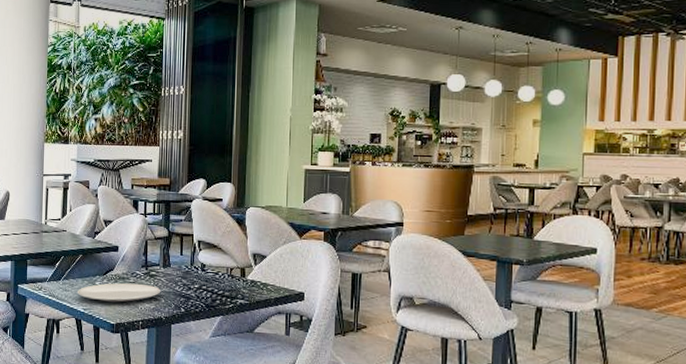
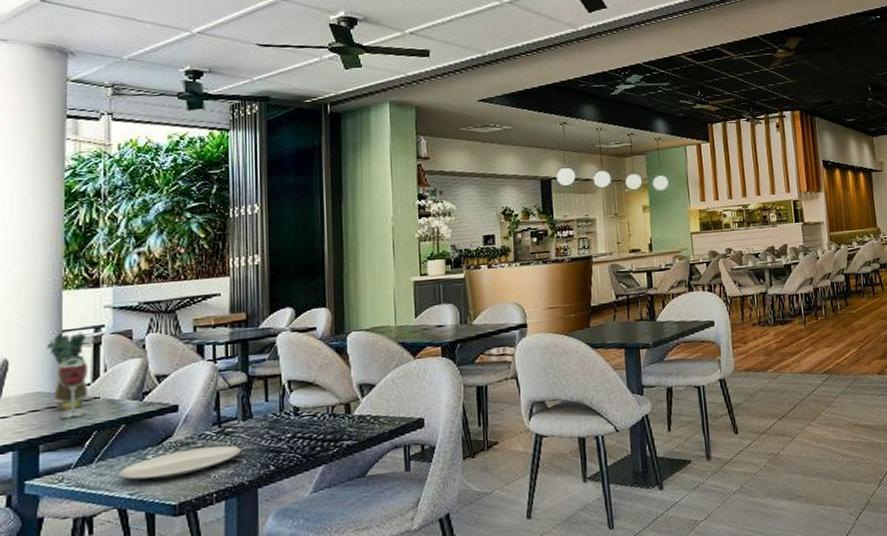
vase: none [34,174,59,237] -> present [47,330,88,411]
wineglass: none [39,195,60,244] -> present [57,355,89,420]

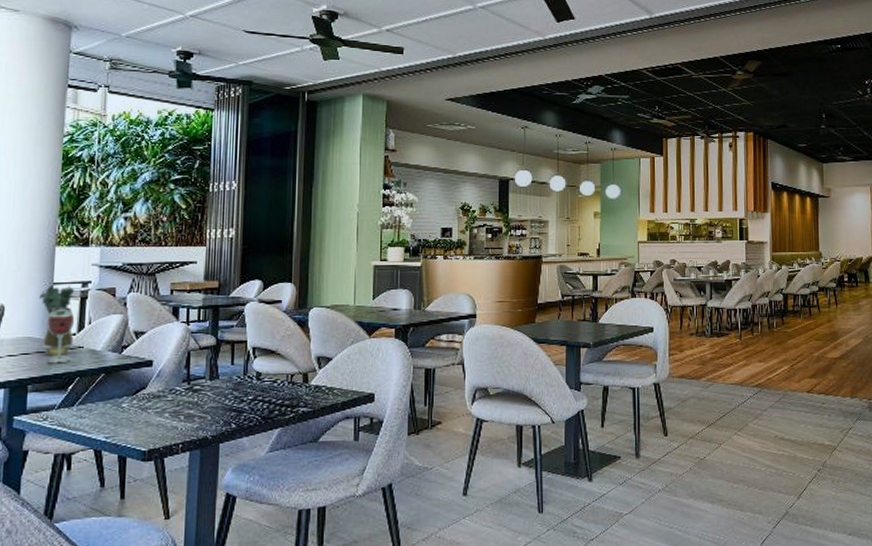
plate: present [118,445,241,480] -> none [96,401,207,426]

